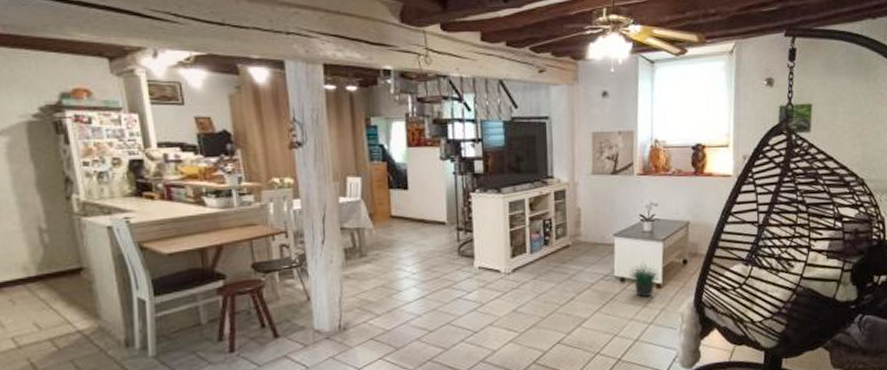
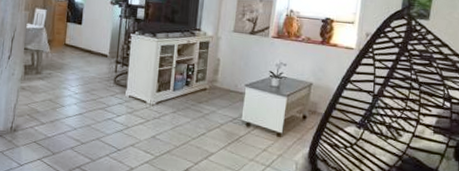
potted plant: present [628,262,661,297] -> none [253,112,282,142]

